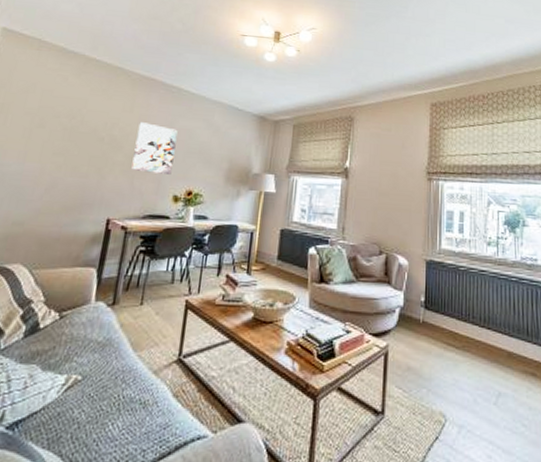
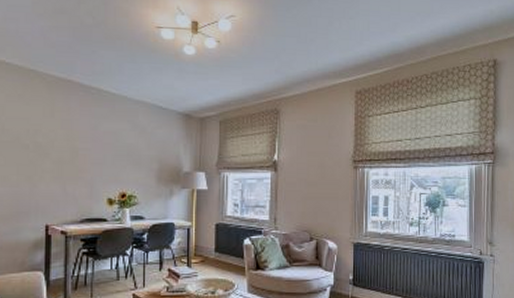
wall art: present [131,122,178,174] -> none [62,127,103,178]

